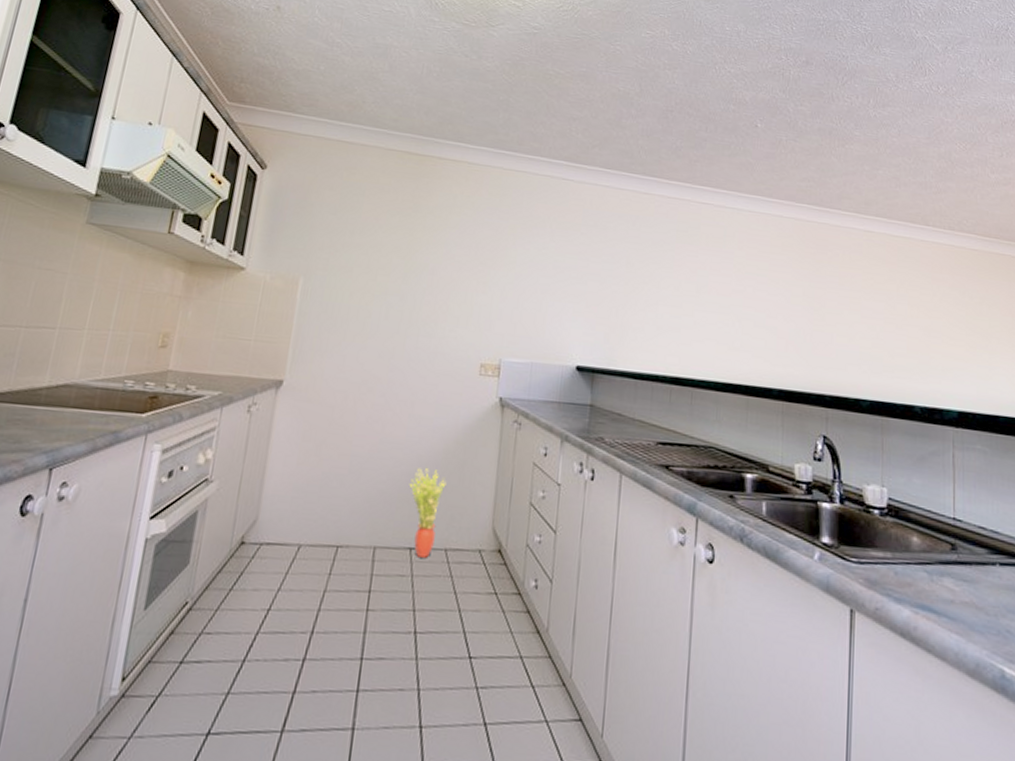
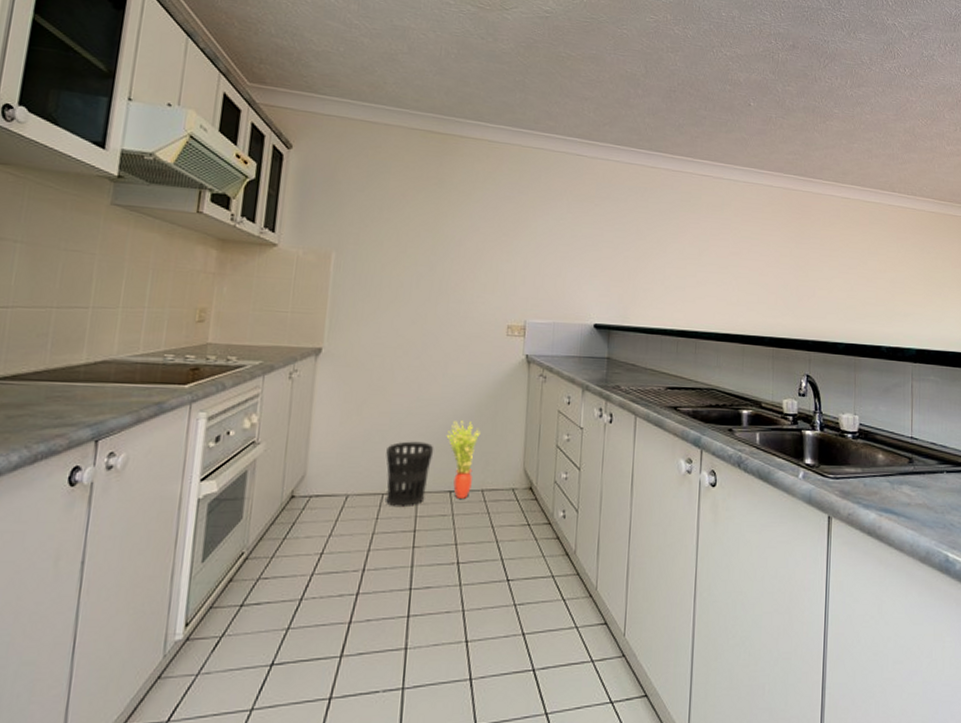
wastebasket: none [340,488,395,564] -> present [386,441,434,508]

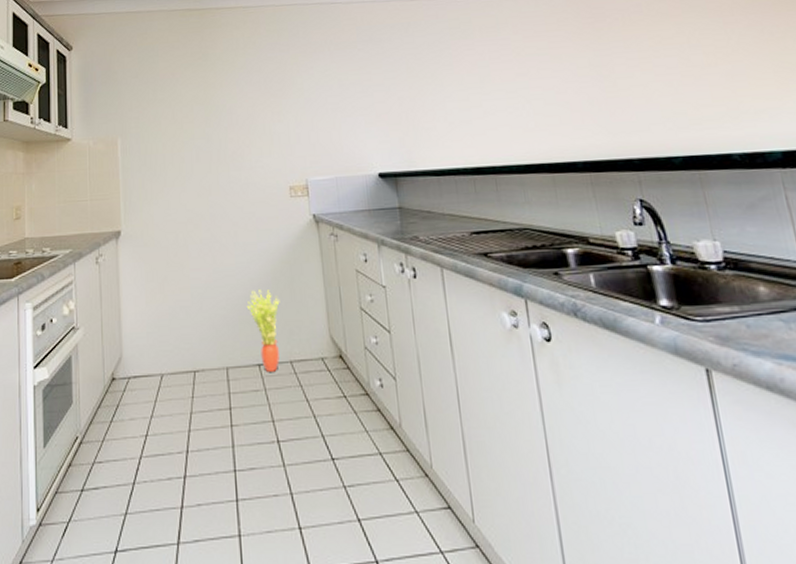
wastebasket: present [386,441,434,508] -> none [192,315,237,385]

